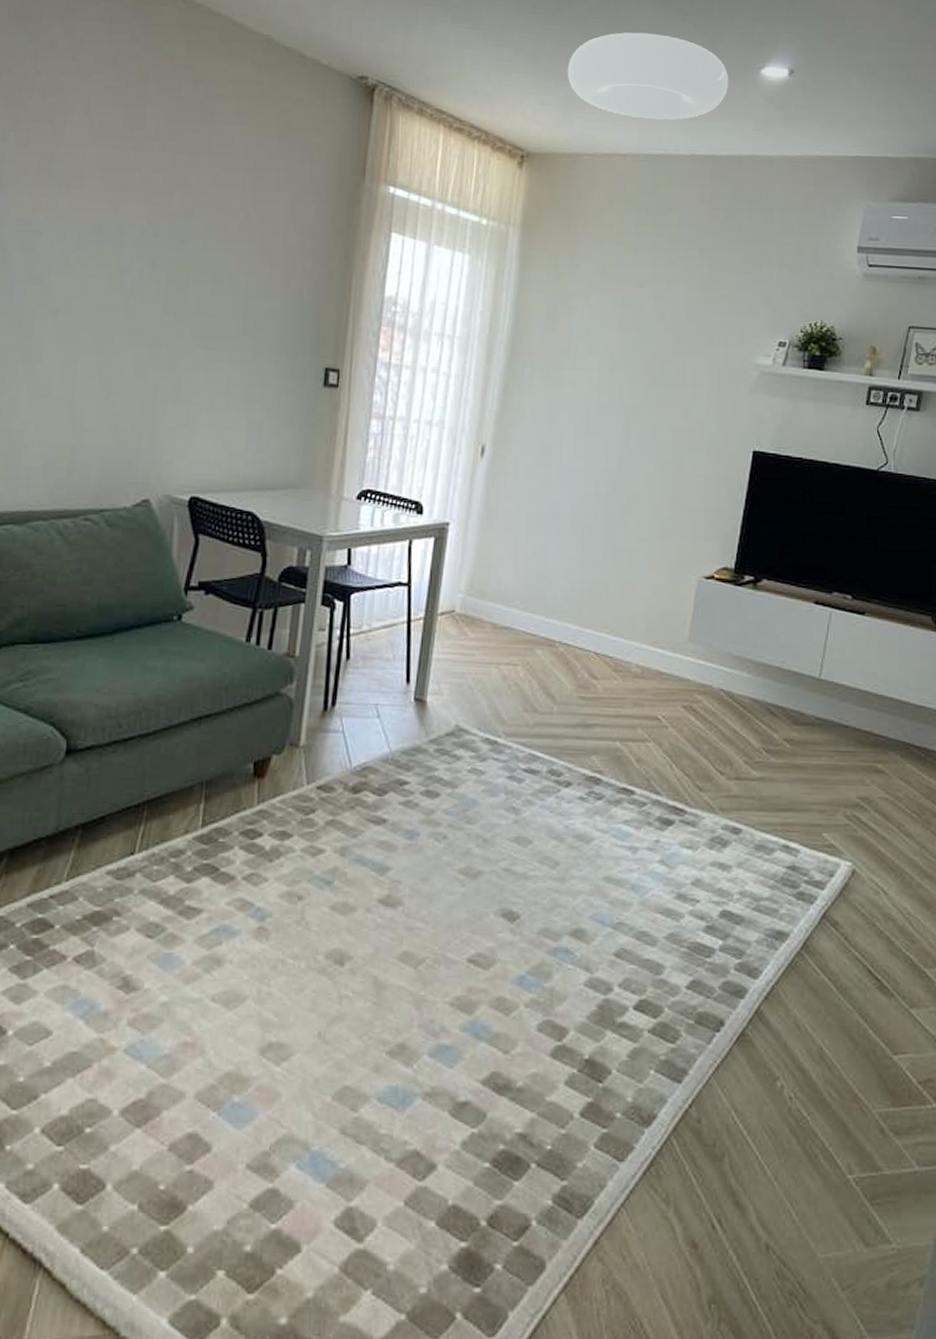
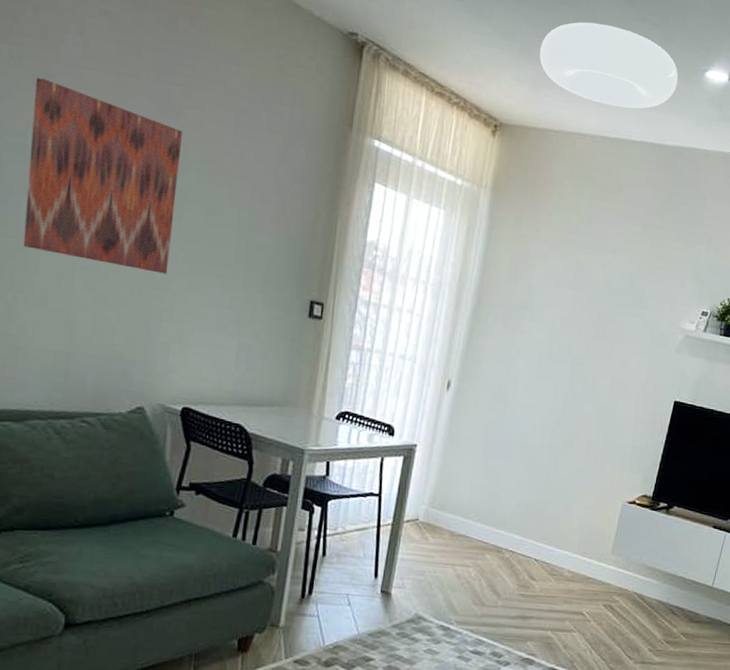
wall art: none [27,162,187,352] -> present [23,78,182,274]

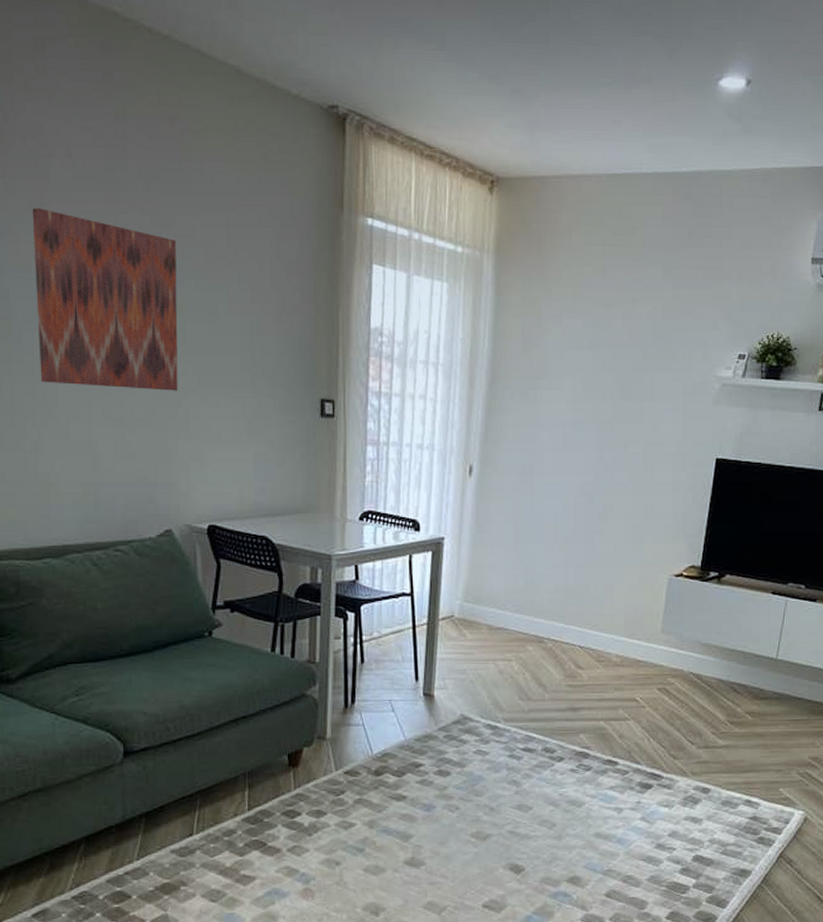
ceiling light: present [539,22,678,109] -> none [531,46,687,138]

